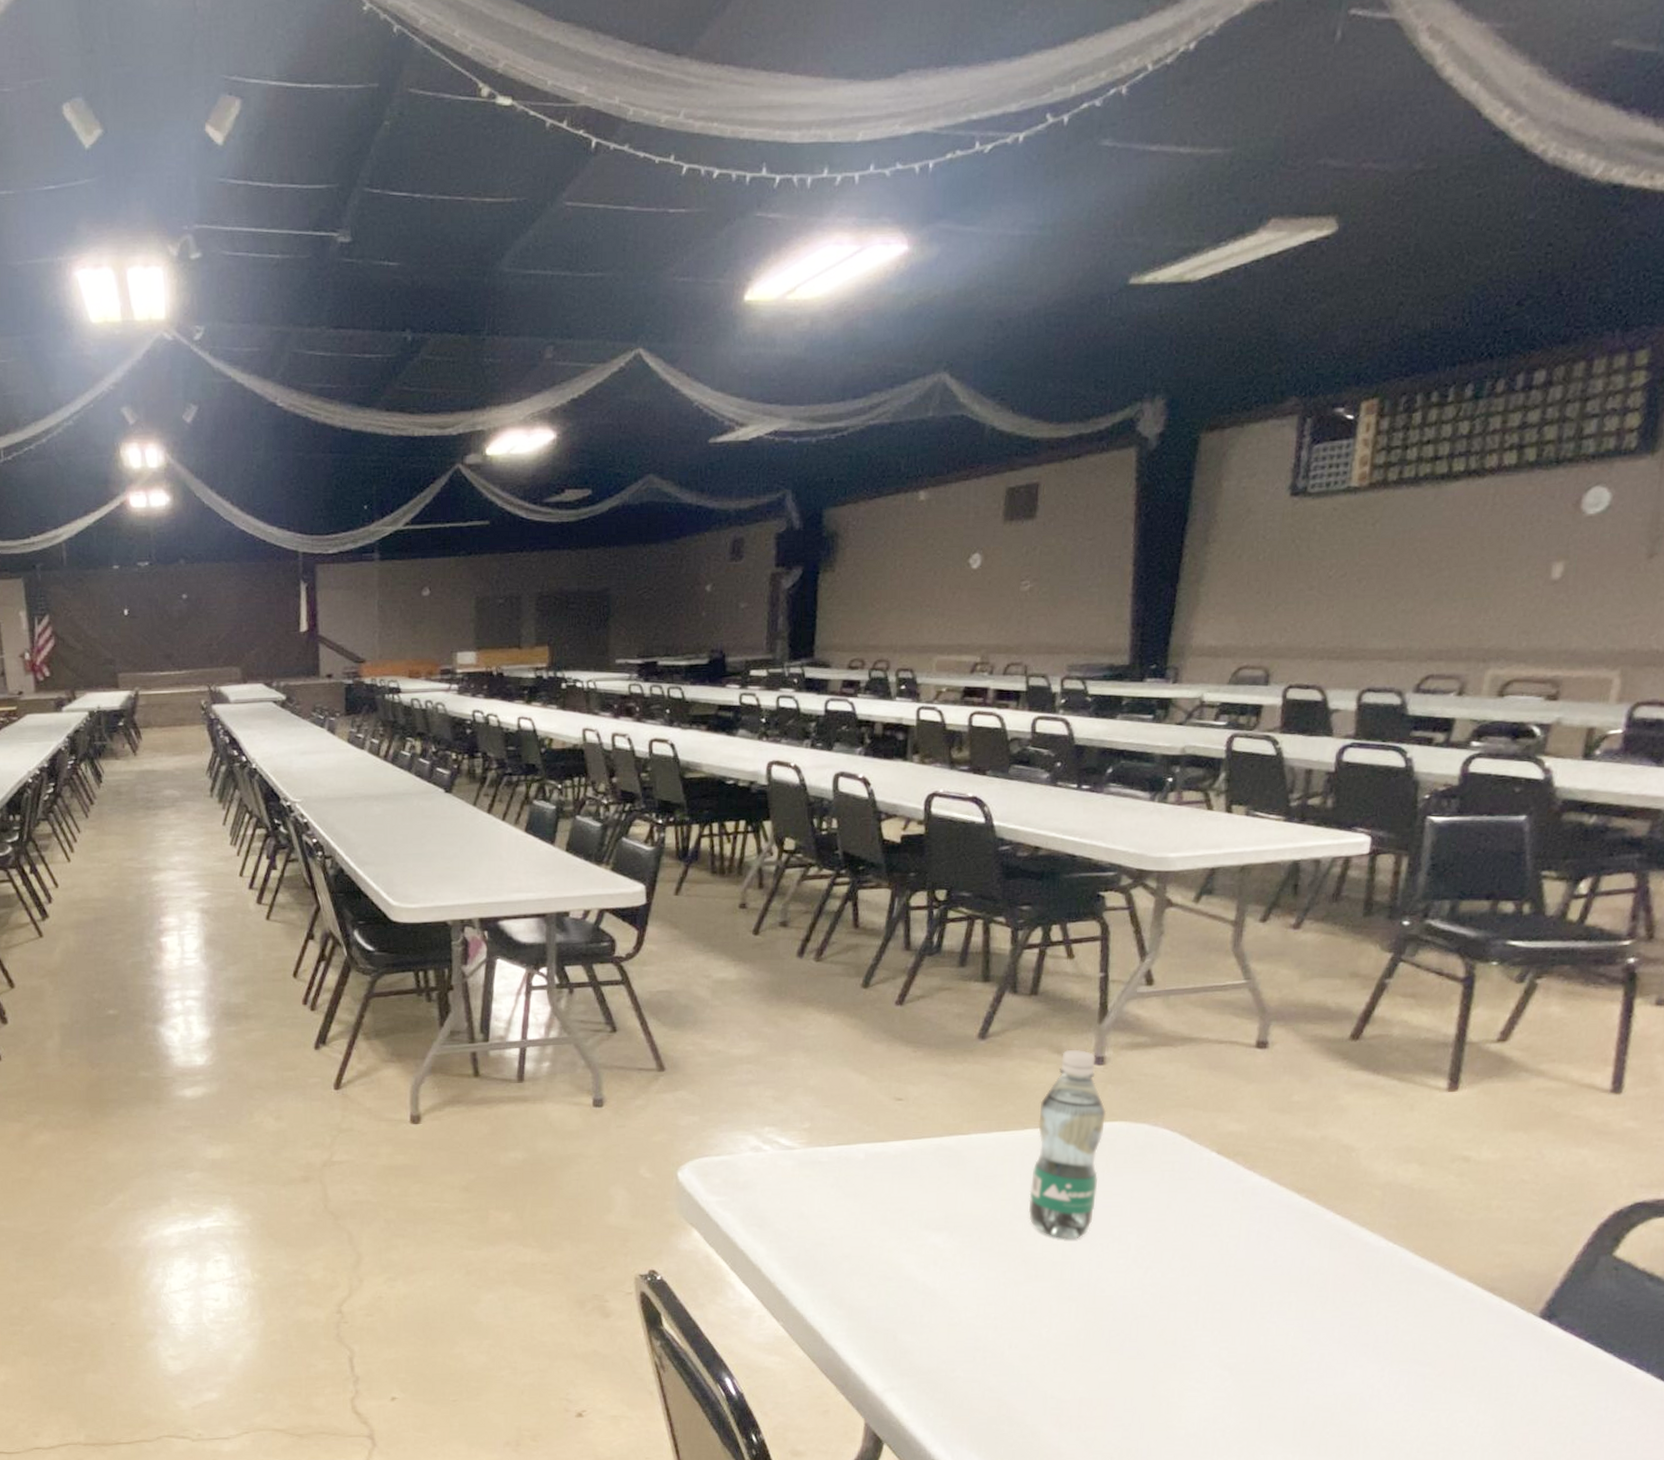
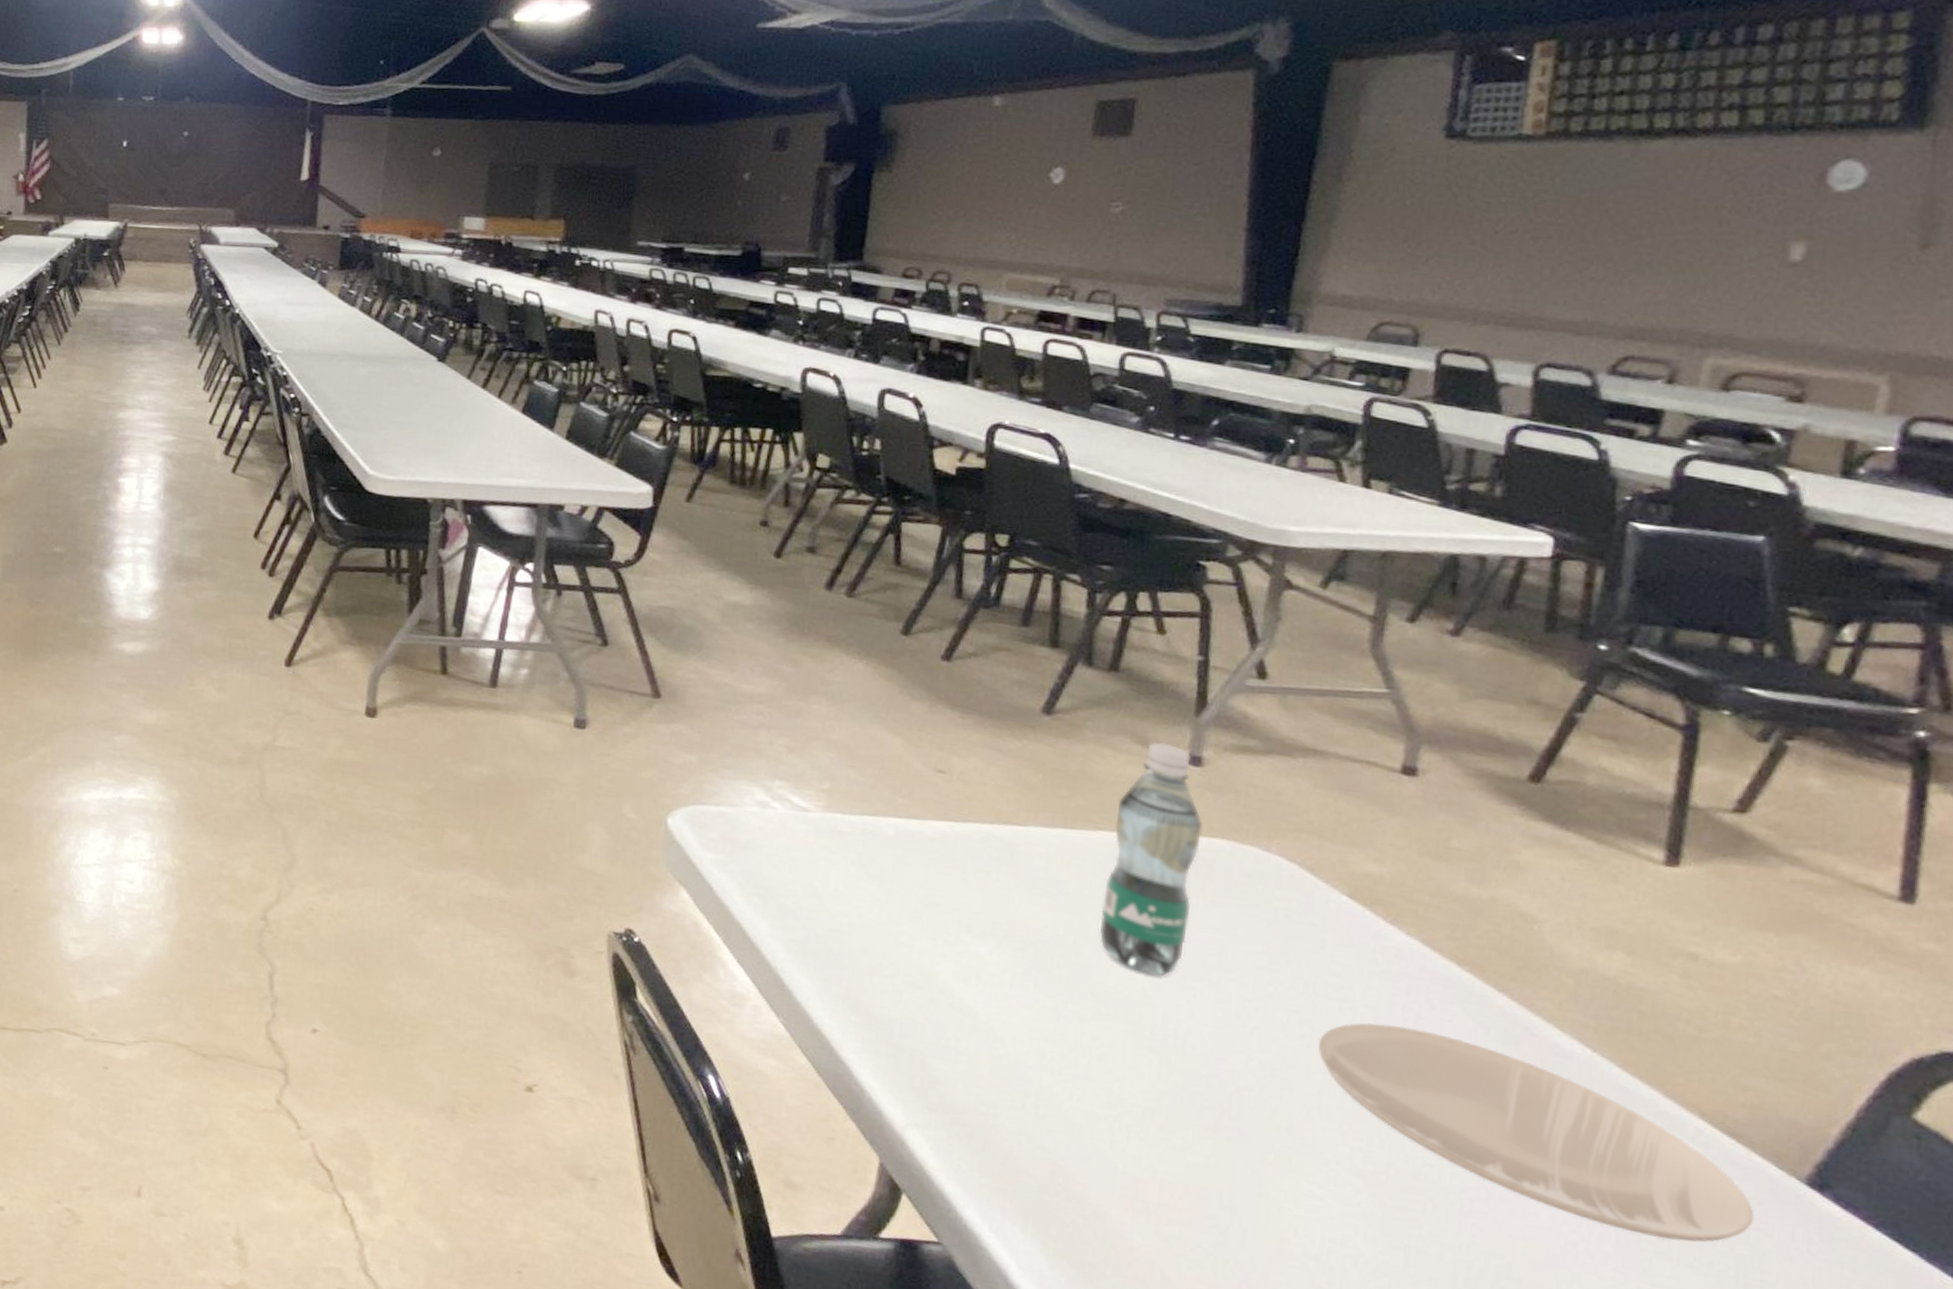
plate: none [1195,1247,1503,1376] -> present [1318,1023,1754,1242]

